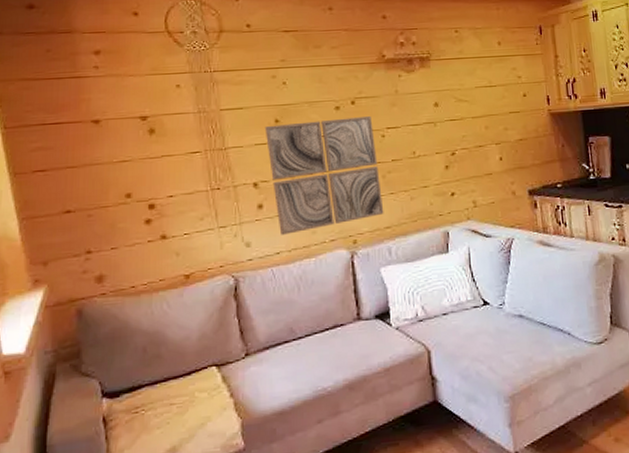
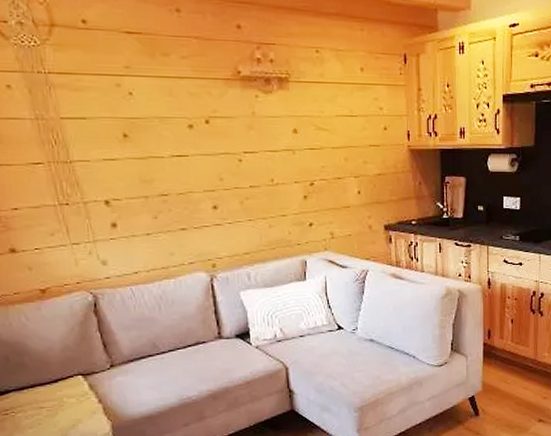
wall art: present [265,116,384,235] -> none [112,138,243,255]

